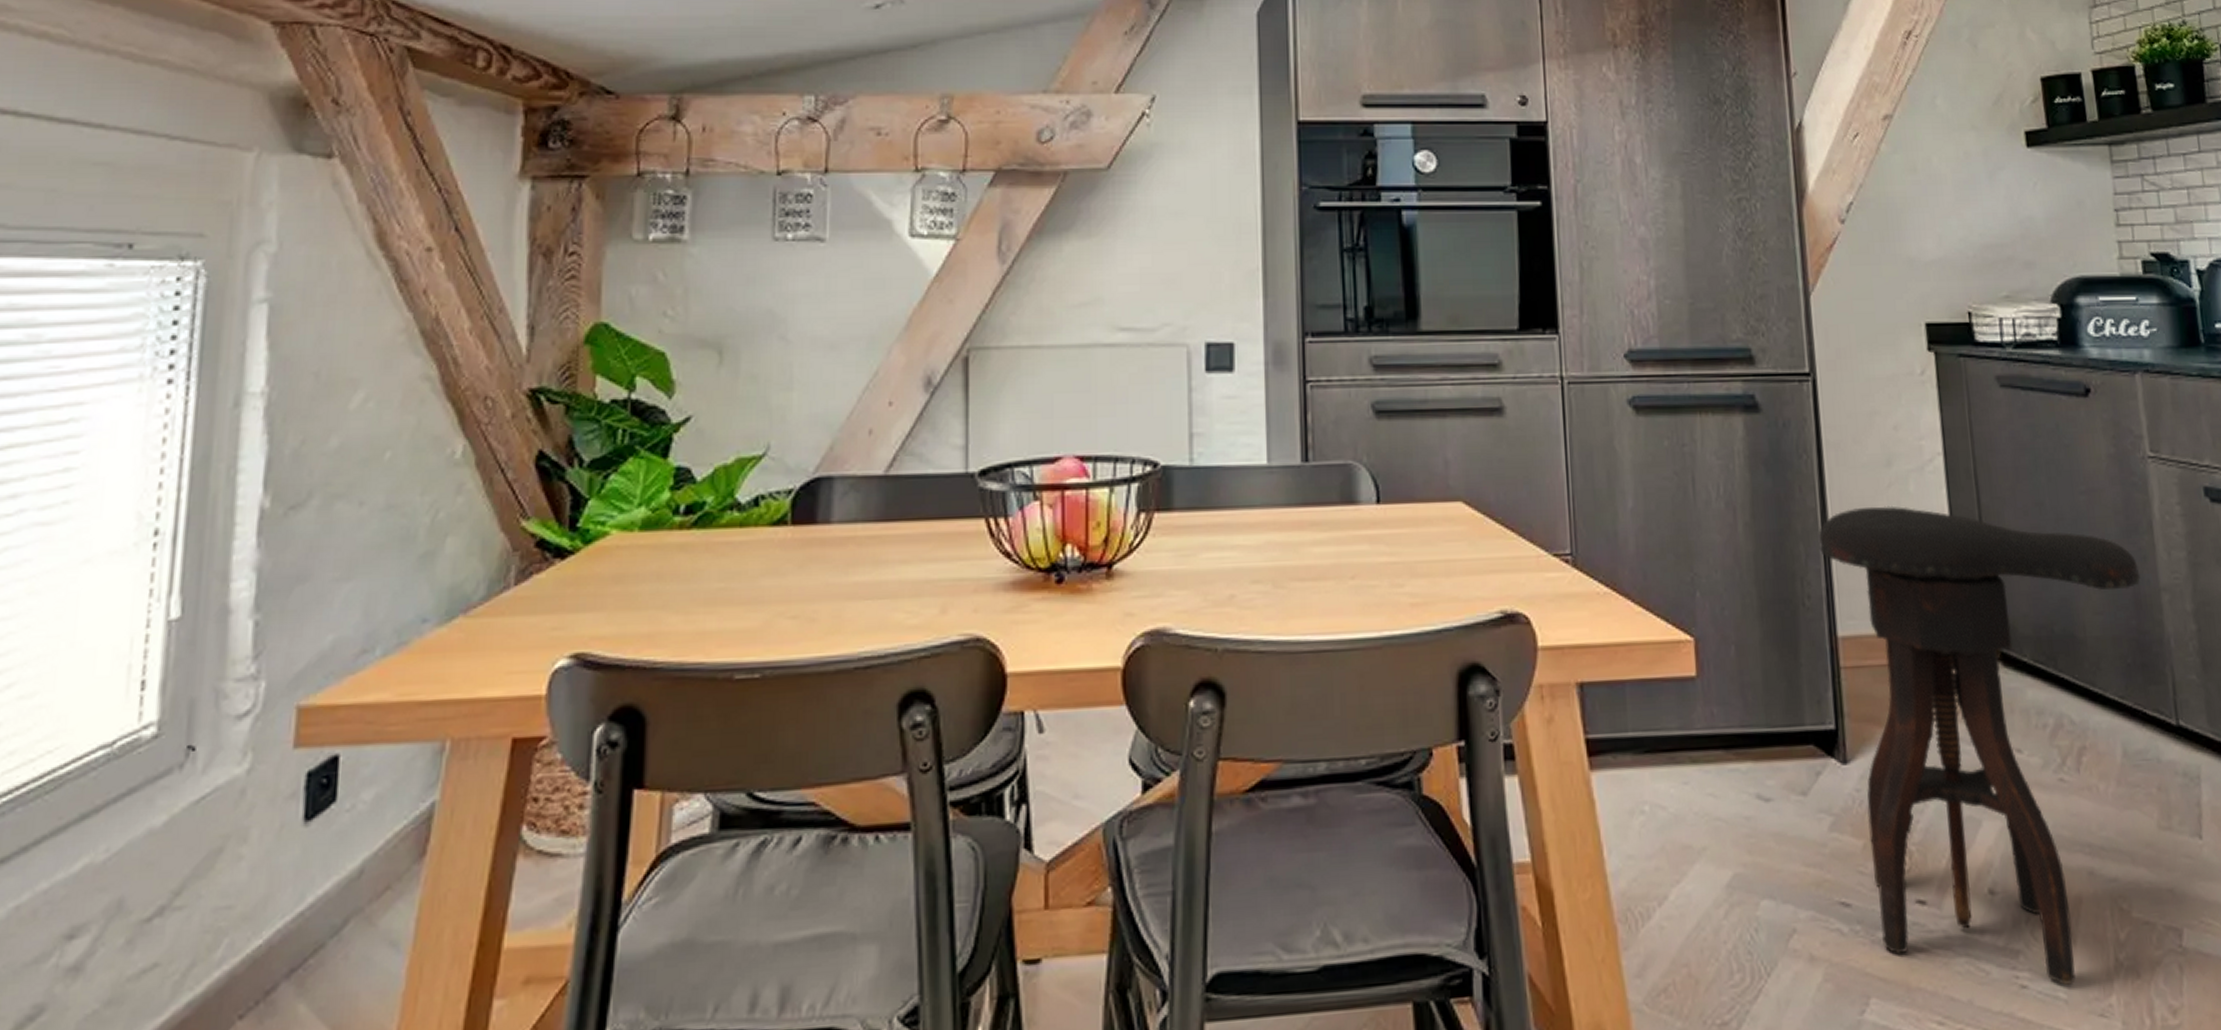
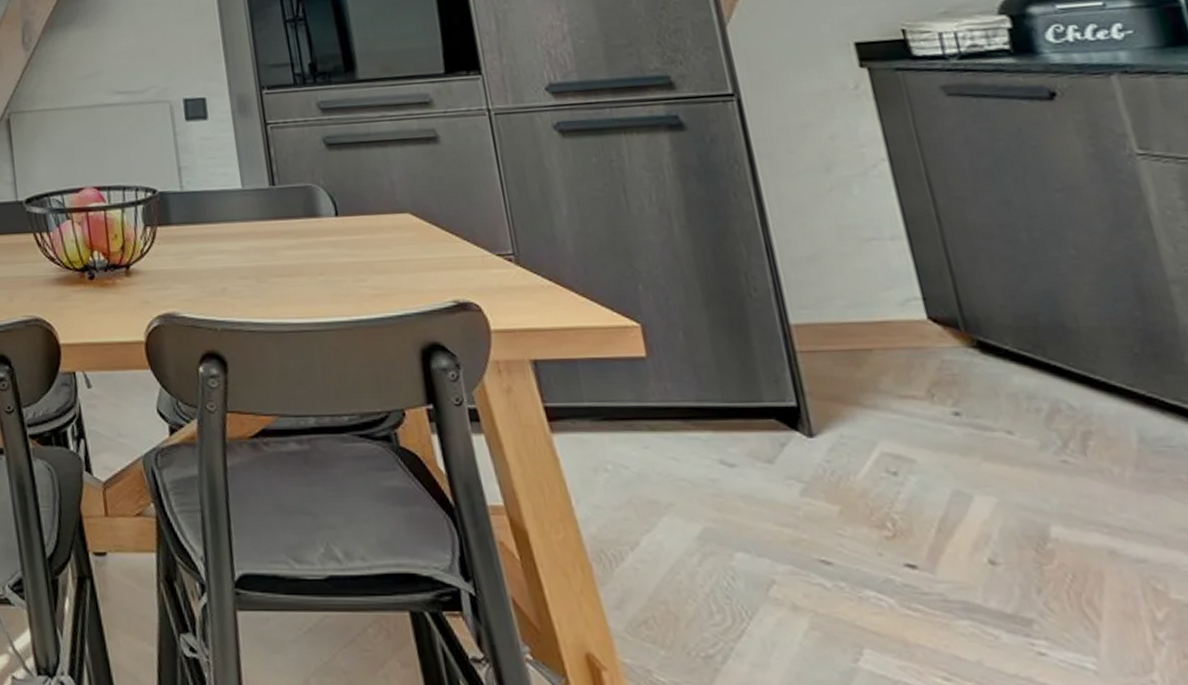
stool: present [1818,505,2140,986] -> none [759,207,1141,658]

